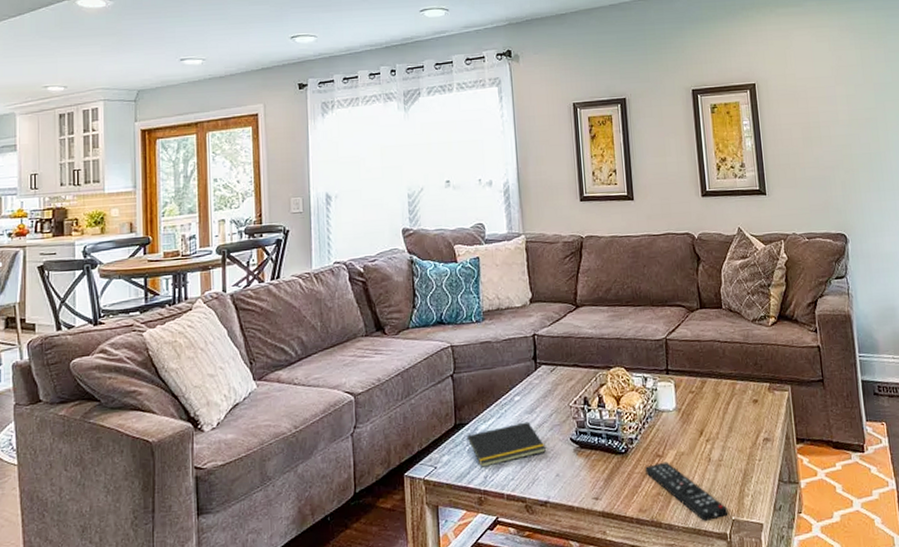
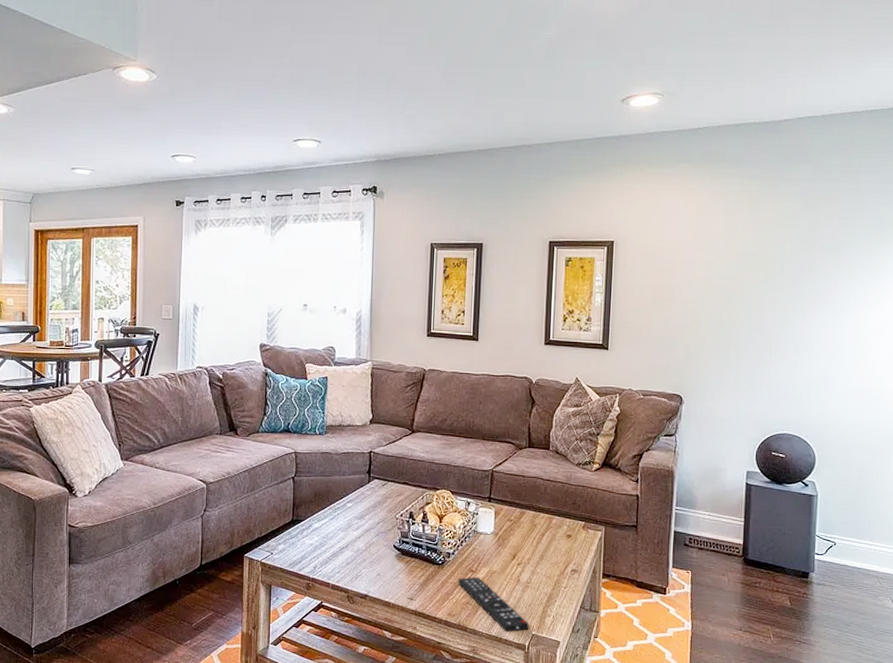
notepad: present [466,421,547,467] -> none [301,526,372,559]

